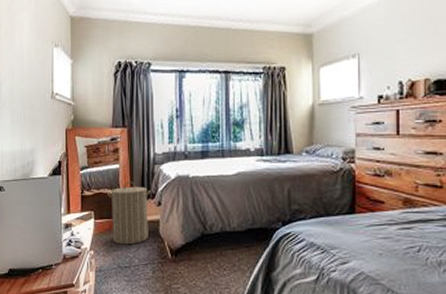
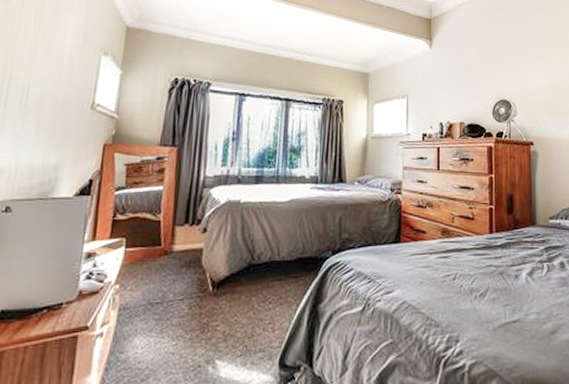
laundry hamper: present [106,181,152,245] -> none [144,204,198,277]

